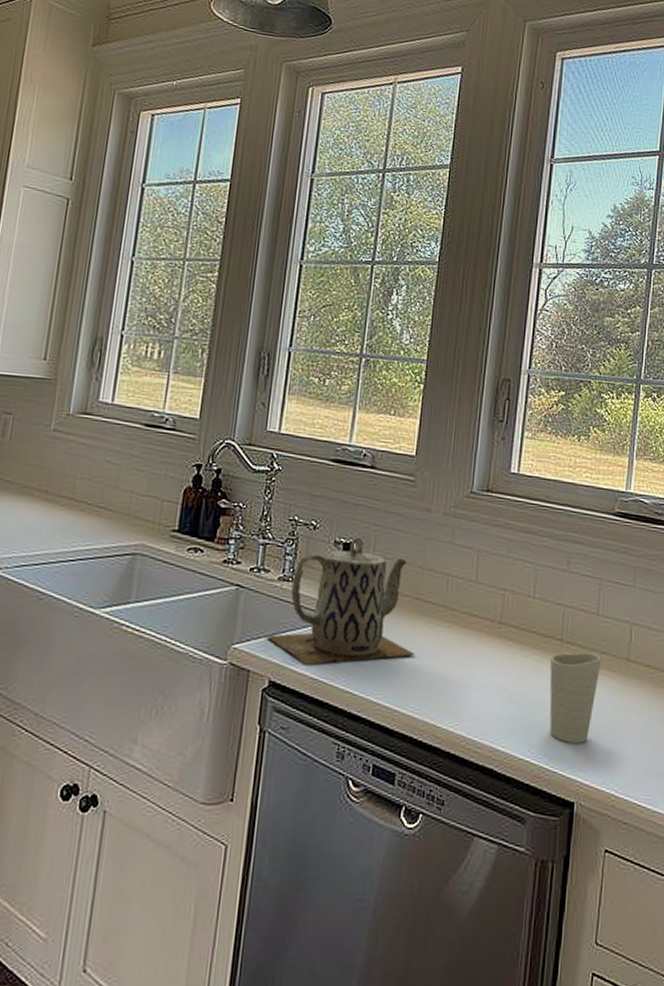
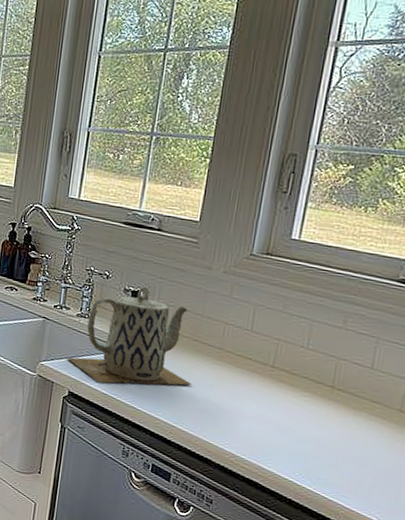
cup: present [549,652,602,744] -> none [314,397,373,475]

